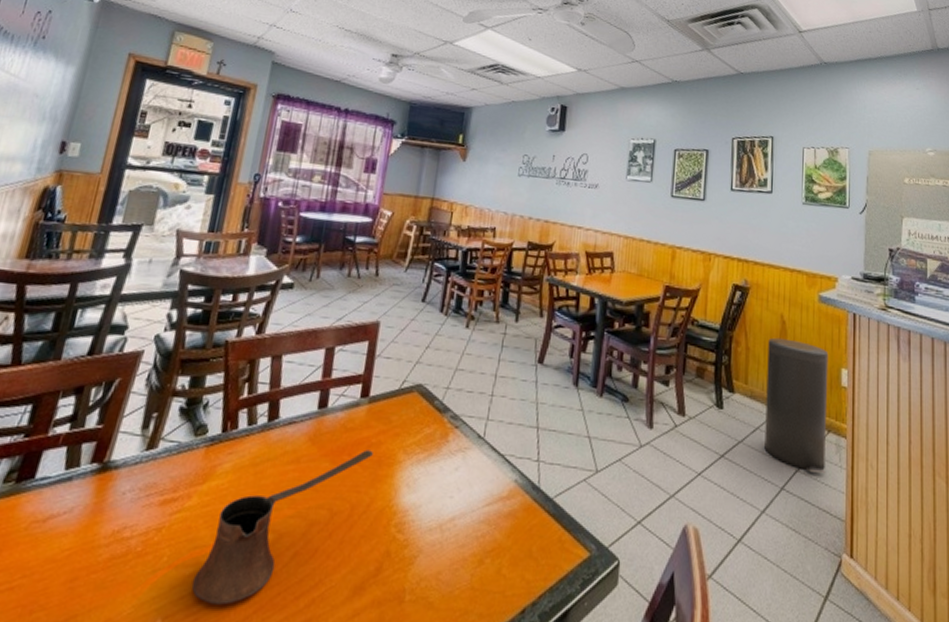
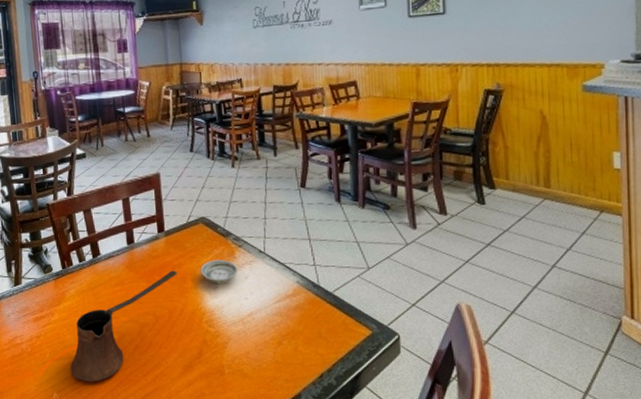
saucer: none [401,441,449,474] -> present [200,259,238,283]
pedal bin: present [764,337,829,474] -> none [528,132,601,250]

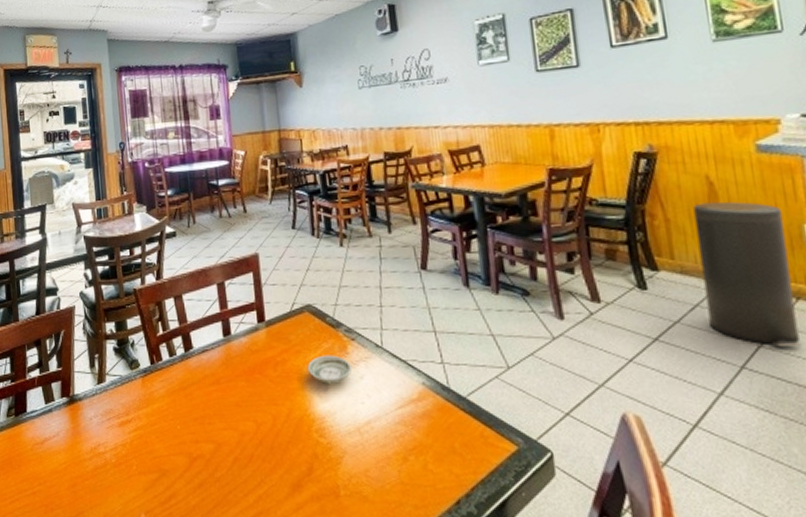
coffee pot: present [70,270,177,382] -> none [159,367,281,502]
pedal bin: none [528,132,601,250] -> present [693,201,802,348]

